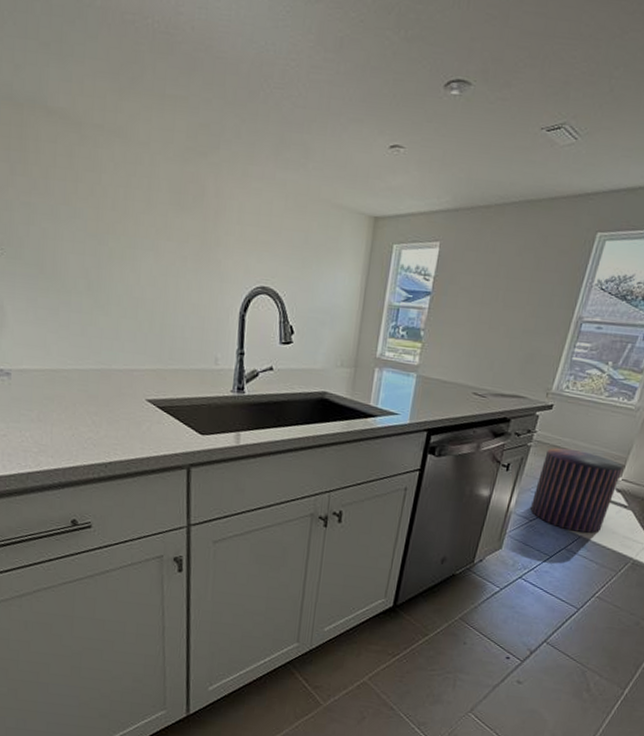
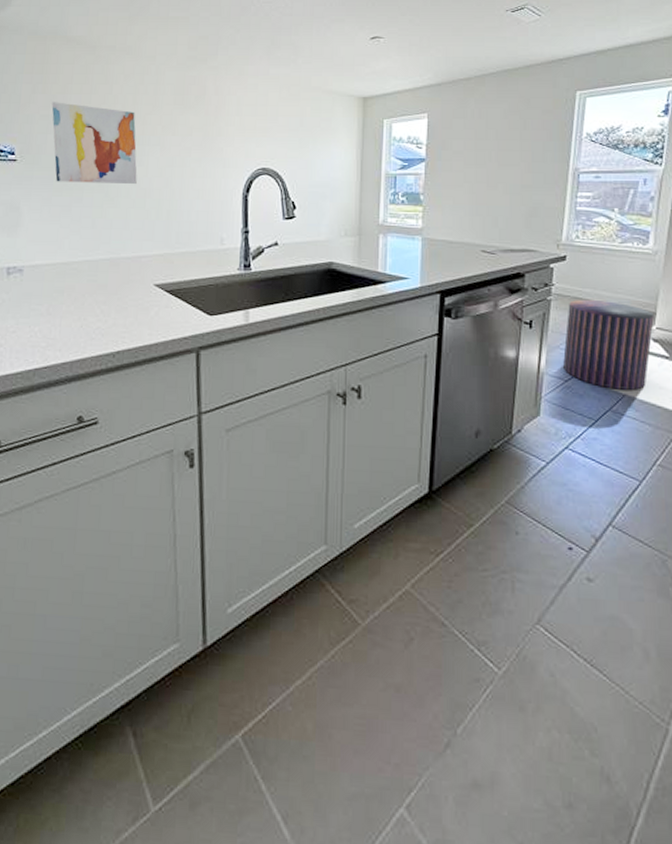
wall art: none [33,187,129,292] -> present [51,102,137,184]

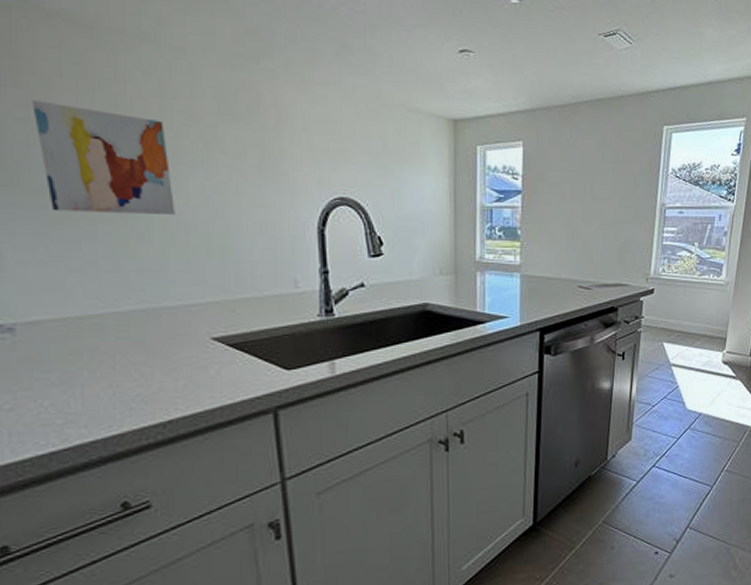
stool: present [563,300,654,390] -> none [651,330,725,410]

